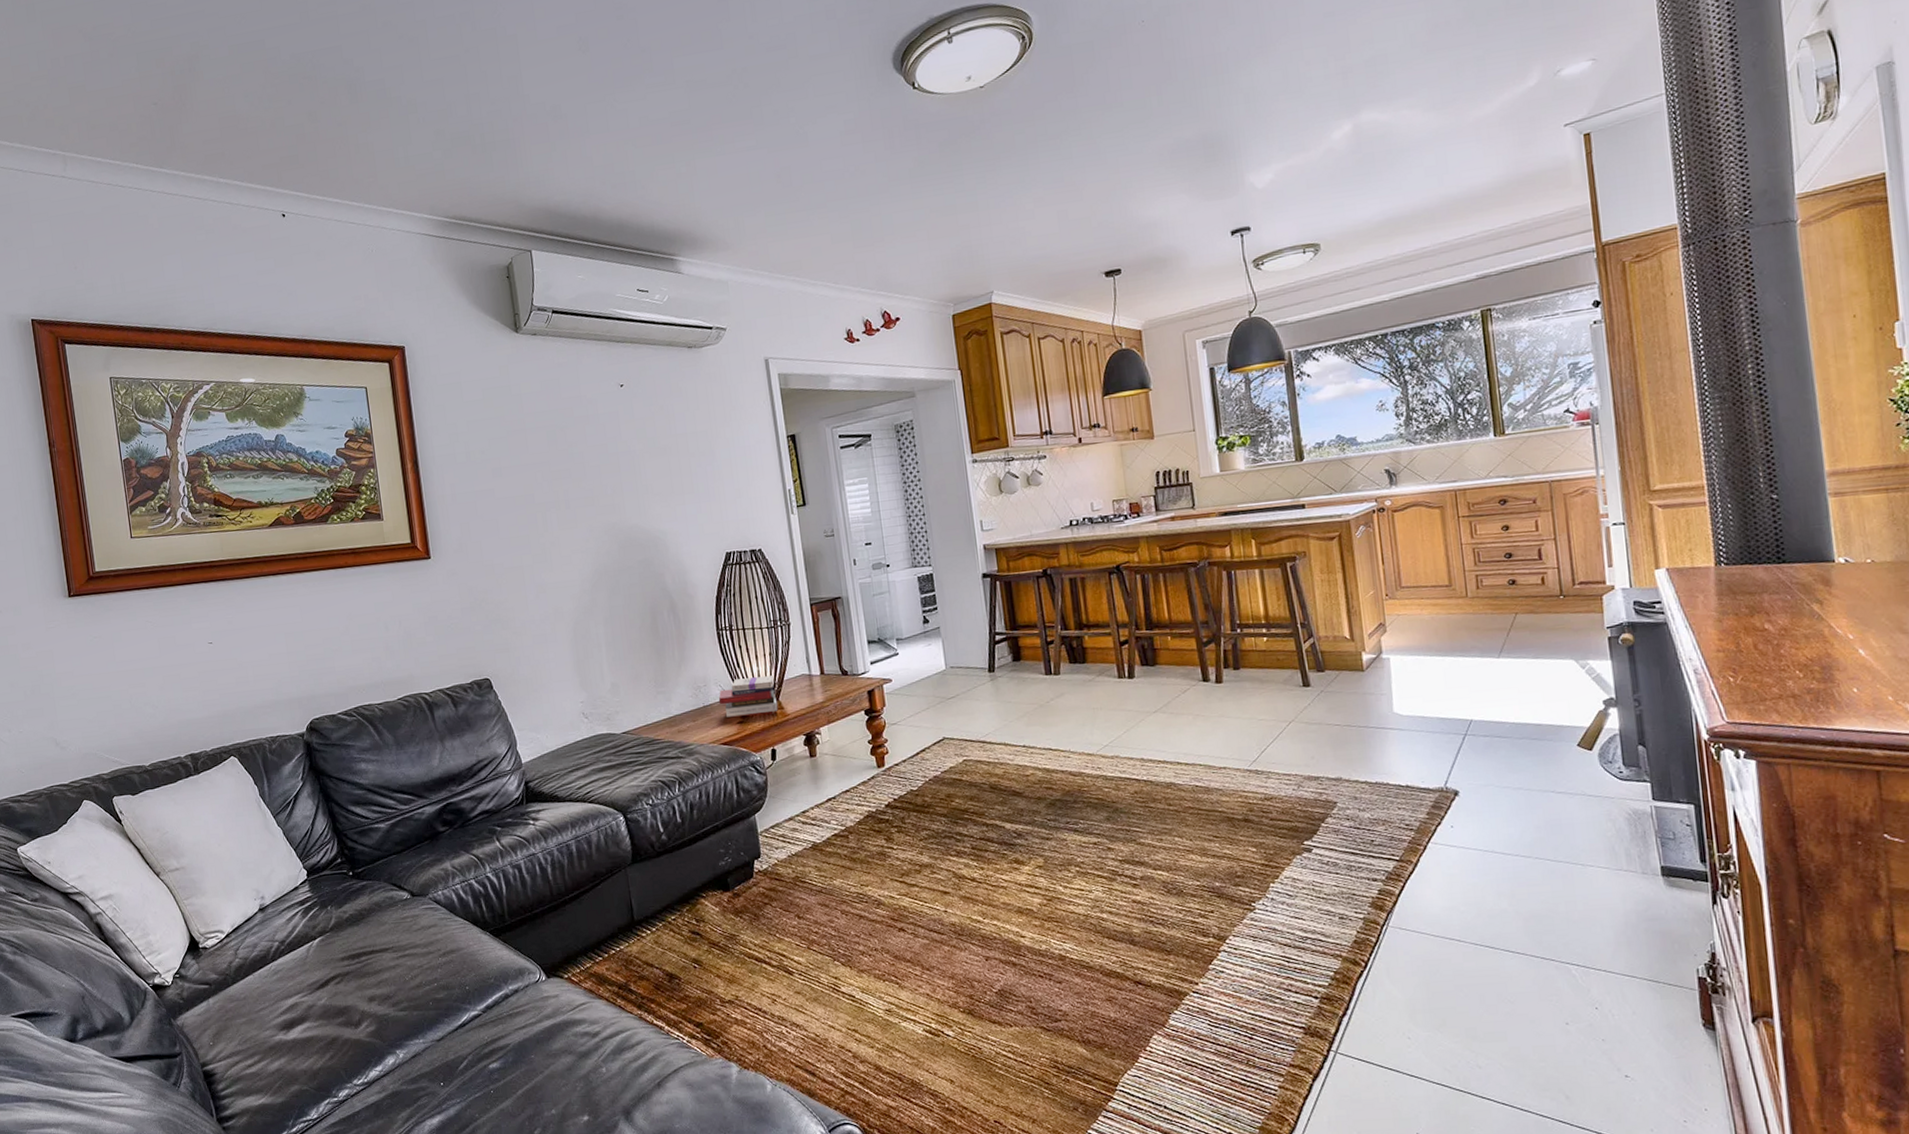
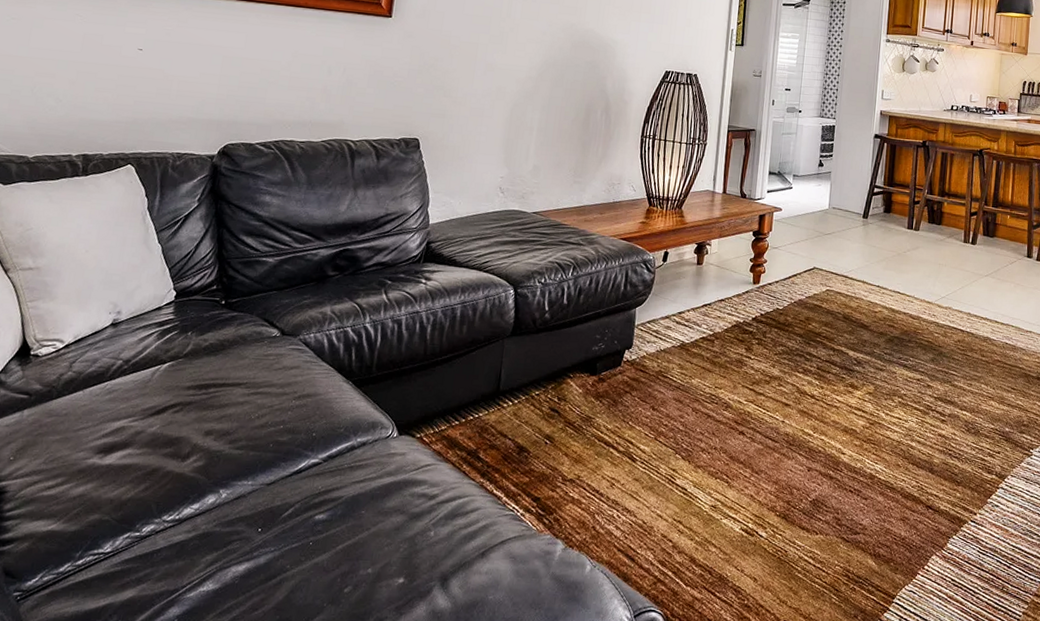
books: present [718,676,779,717] -> none [627,183,682,220]

